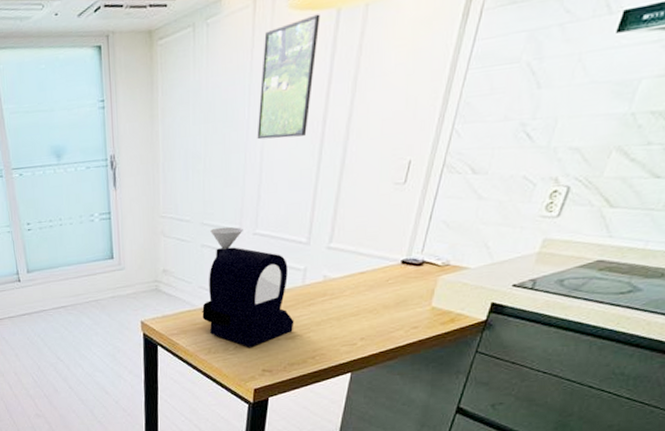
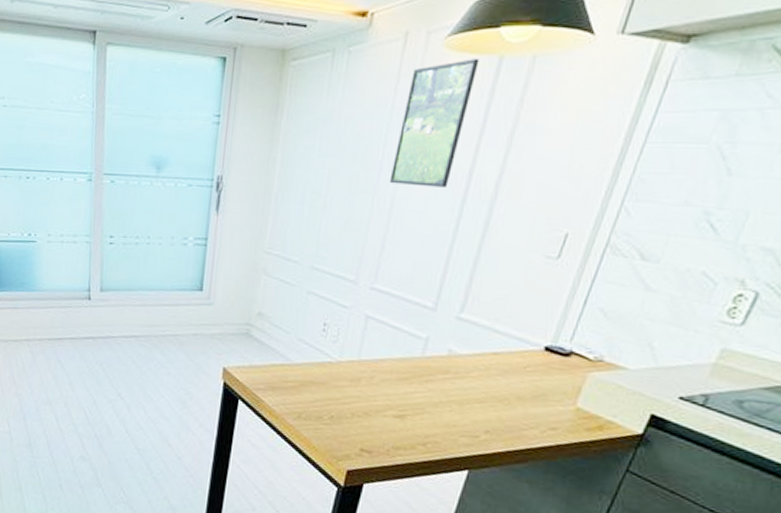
coffee roaster: present [201,226,294,347] -> none [296,274,407,420]

